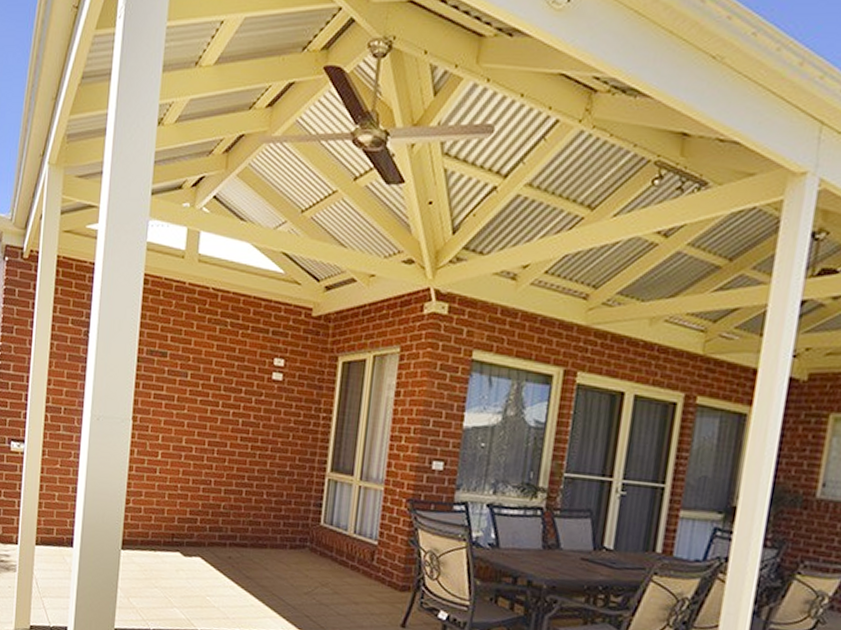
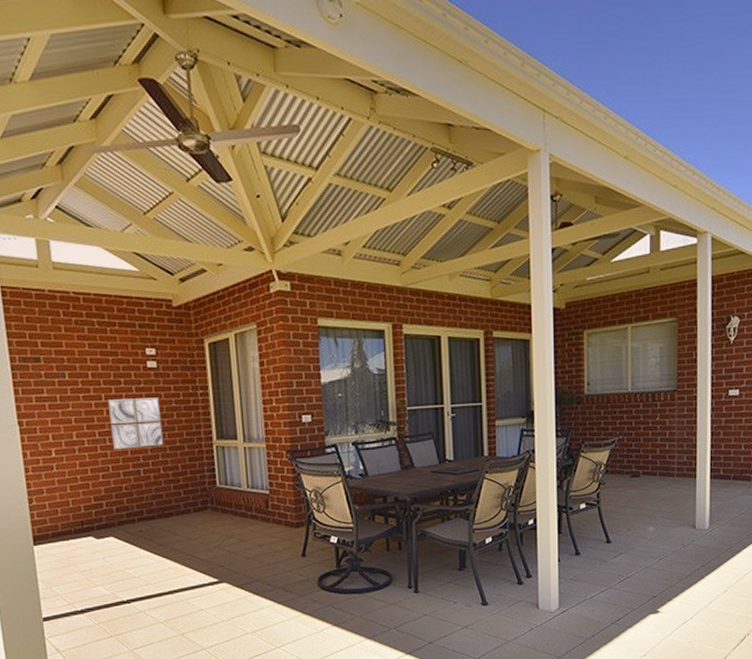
wall art: none [220,408,277,467] -> present [108,397,164,450]

